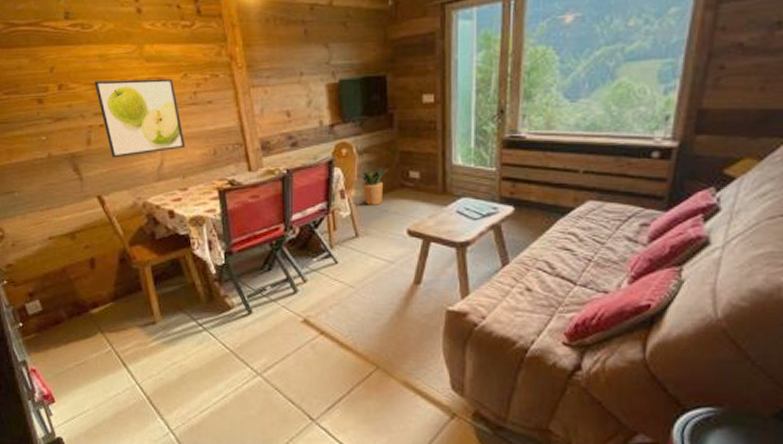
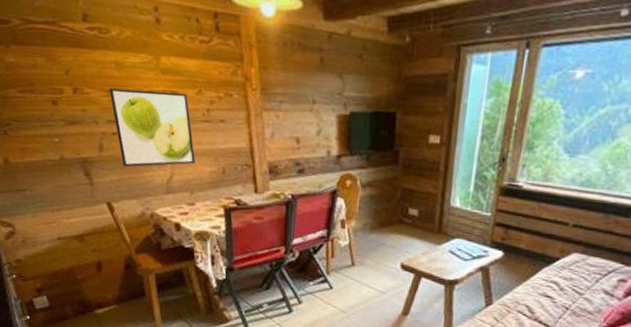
potted plant: present [357,167,389,205] -> none [358,202,389,238]

